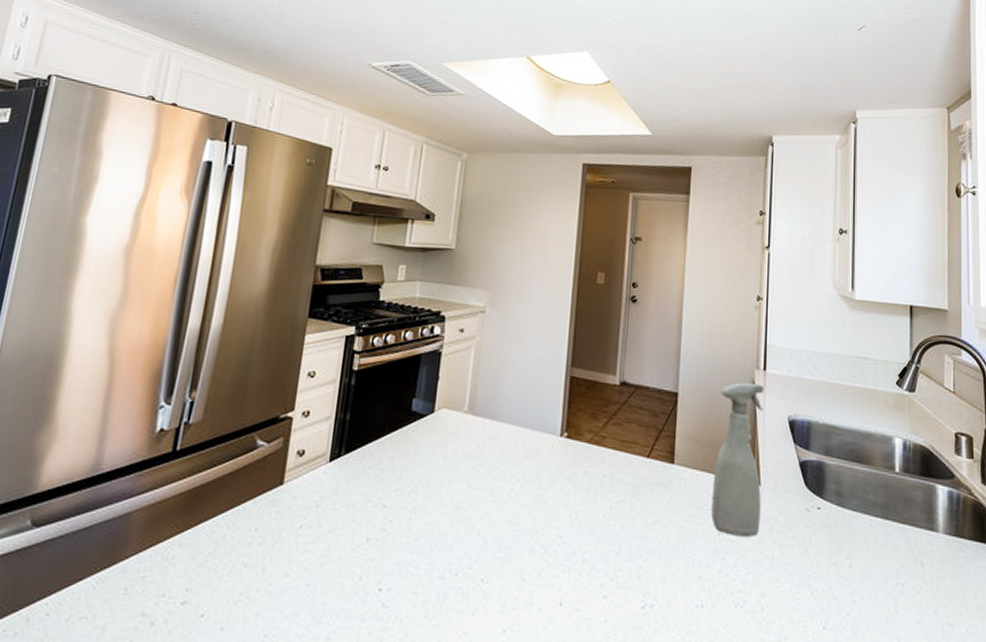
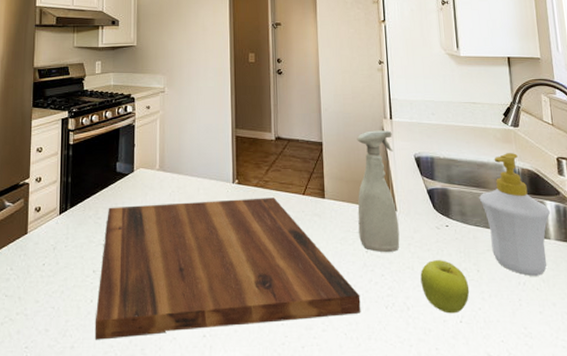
cutting board: none [359,456,705,631] -> present [94,198,361,340]
fruit: none [781,550,838,618] -> present [420,260,470,314]
soap bottle: none [860,423,942,576] -> present [479,153,551,276]

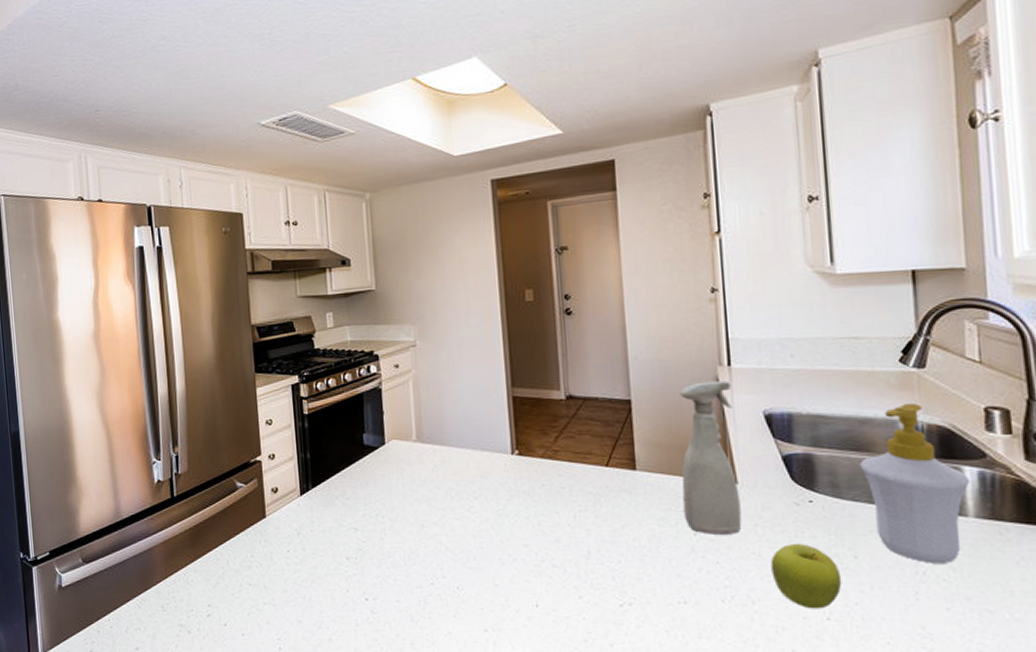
cutting board: present [94,198,361,340] -> none [353,470,688,633]

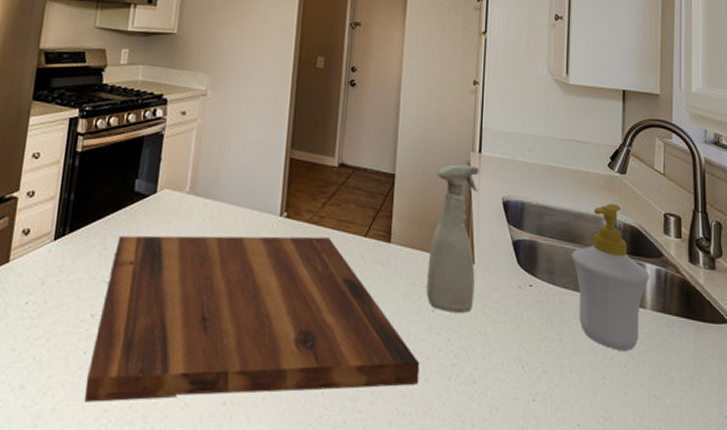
cutting board: none [353,470,688,633] -> present [84,235,420,402]
fruit: present [771,544,842,609] -> none [493,325,548,390]

